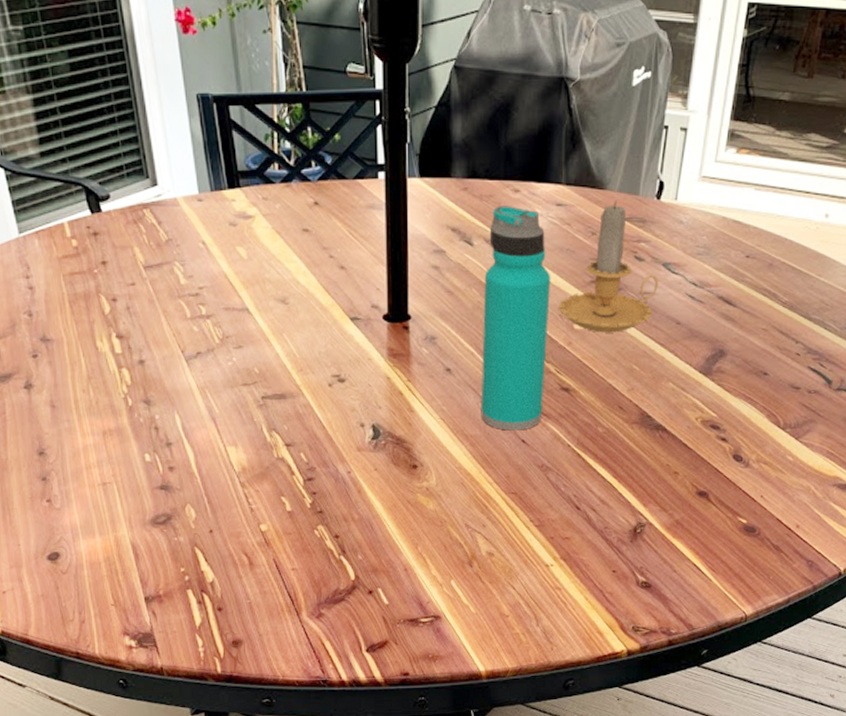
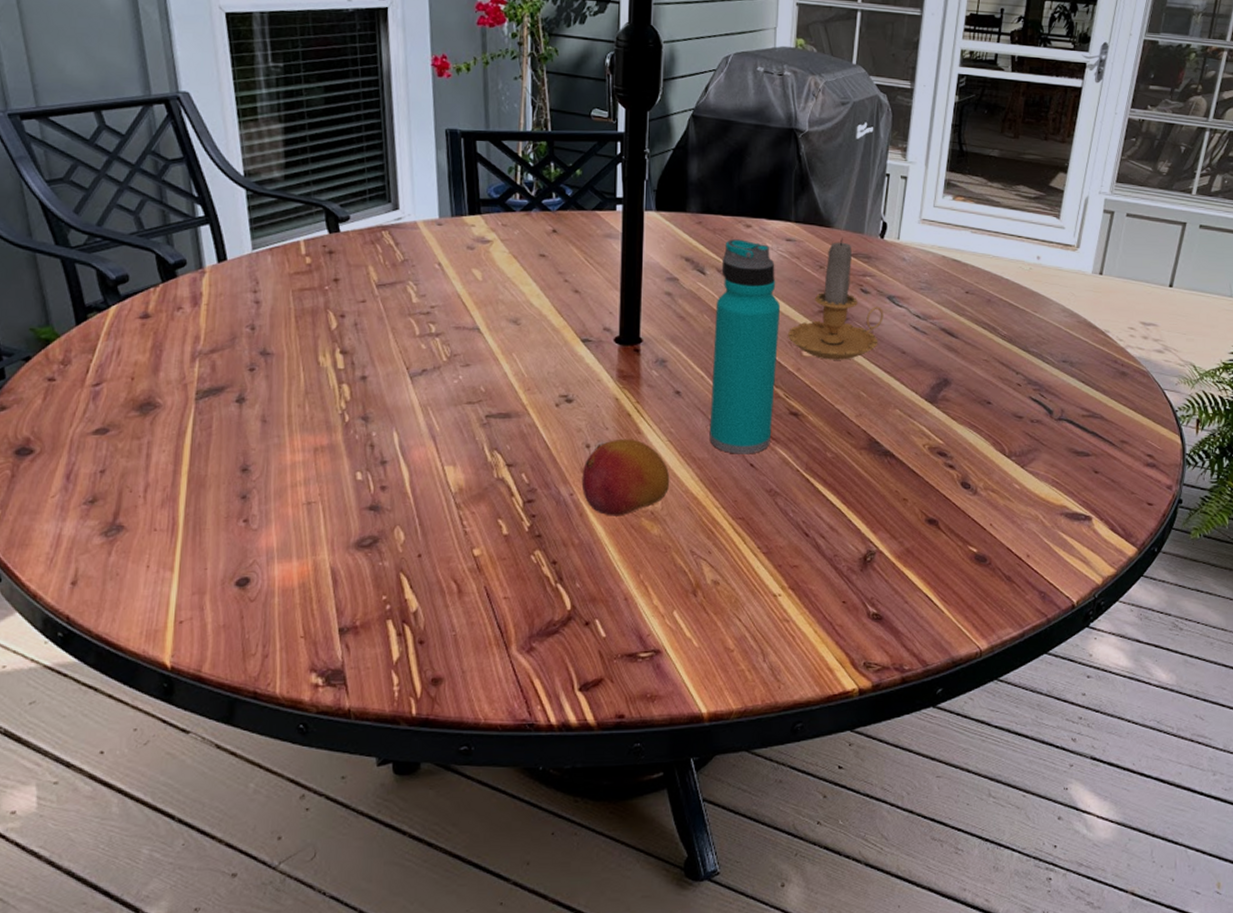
fruit: none [358,417,444,493] -> present [581,438,670,516]

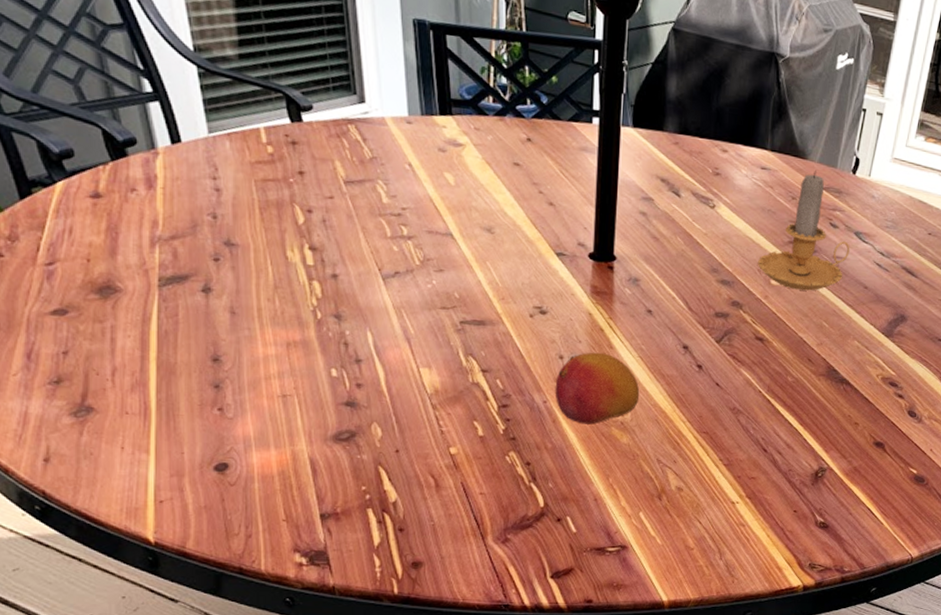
water bottle: present [709,239,781,454] -> none [678,162,753,374]

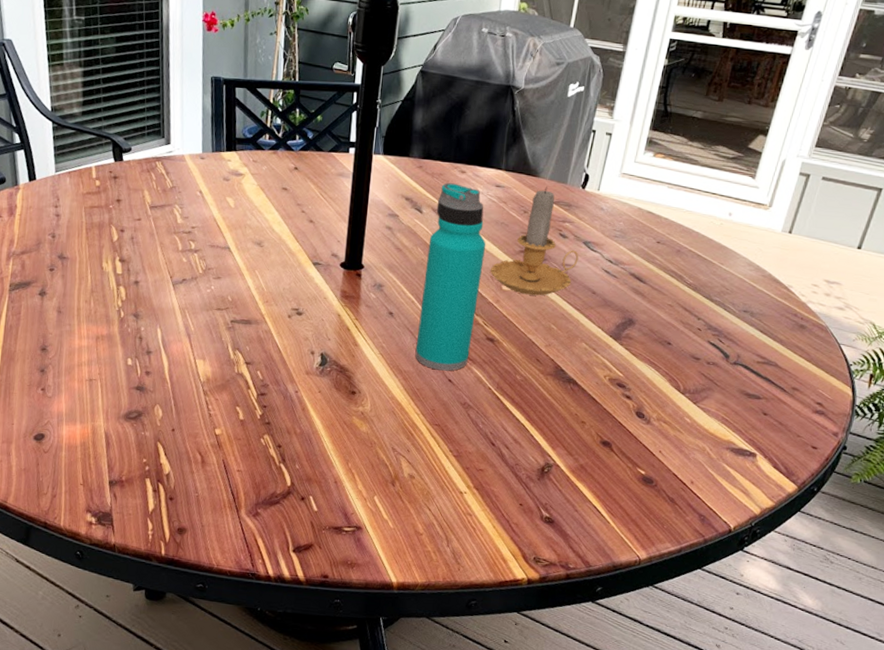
fruit: present [555,352,640,425] -> none [305,349,380,414]
water bottle: none [678,162,753,374] -> present [415,183,486,371]

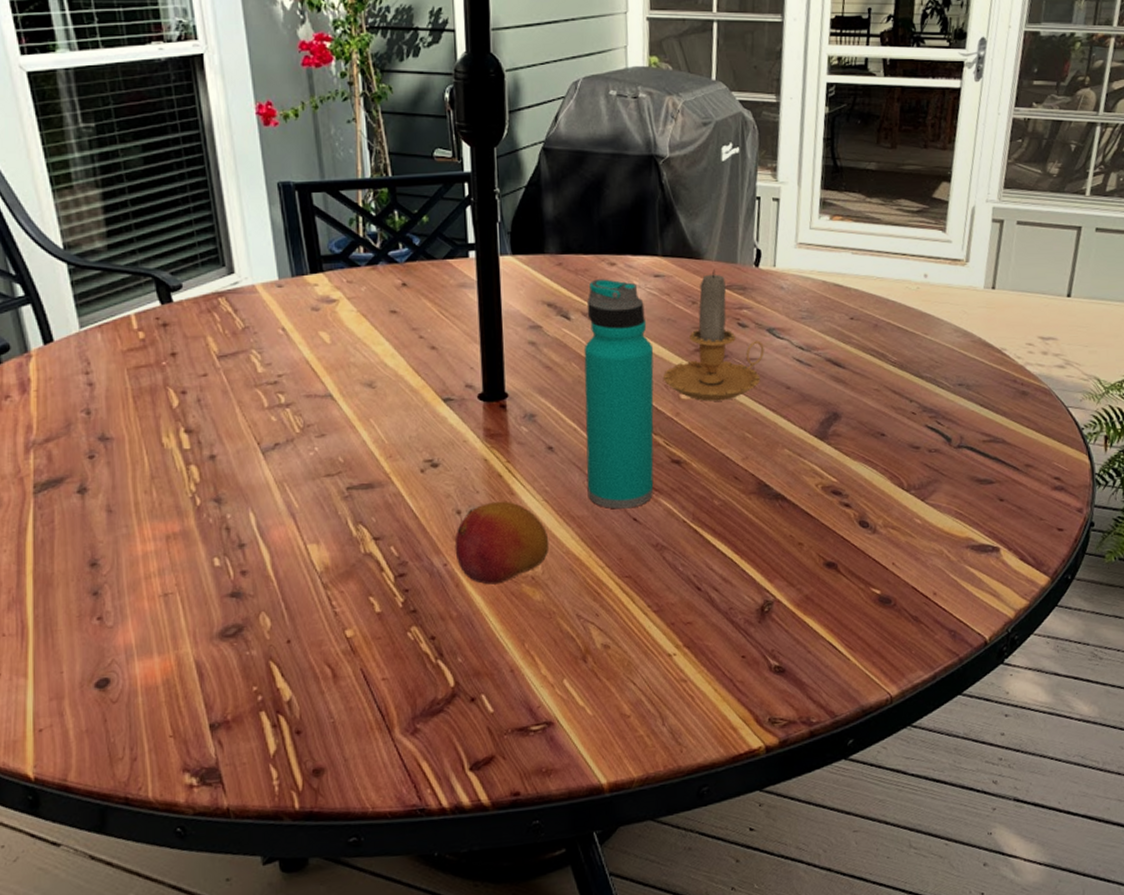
fruit: none [305,349,380,414] -> present [454,501,549,585]

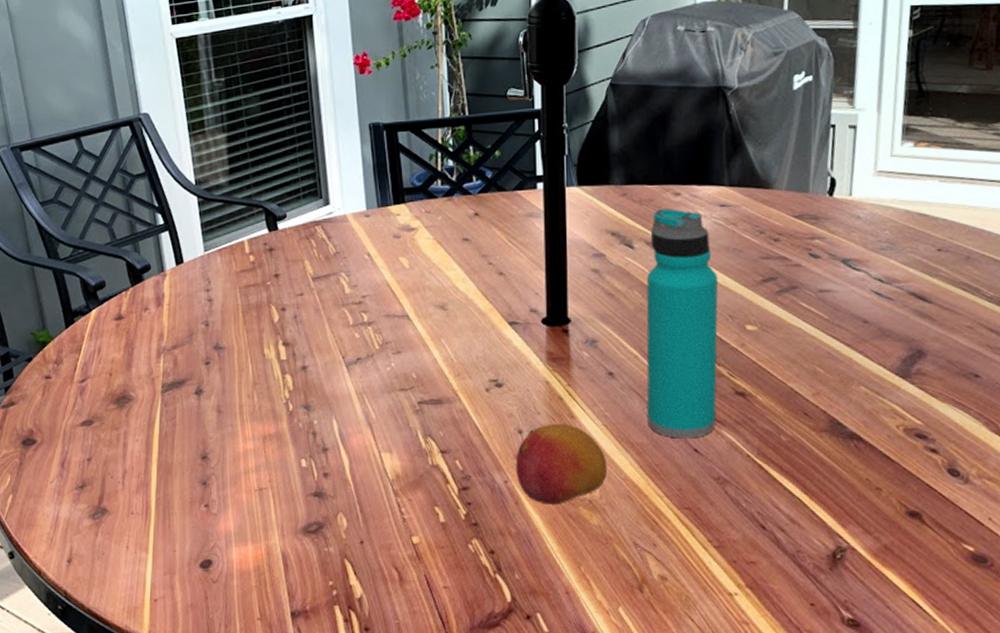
candle: present [662,270,764,402] -> none [727,199,839,333]

